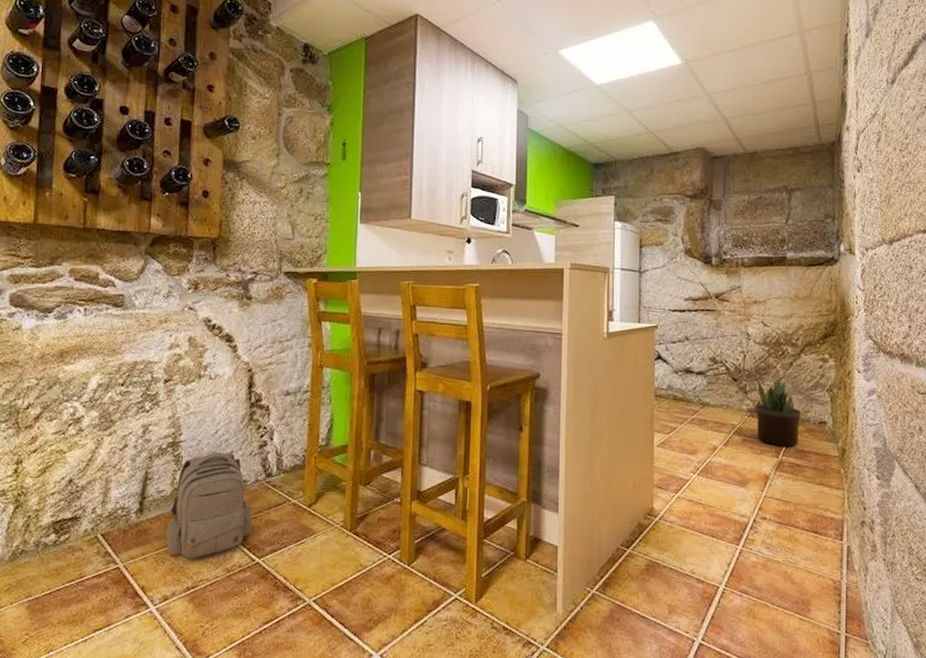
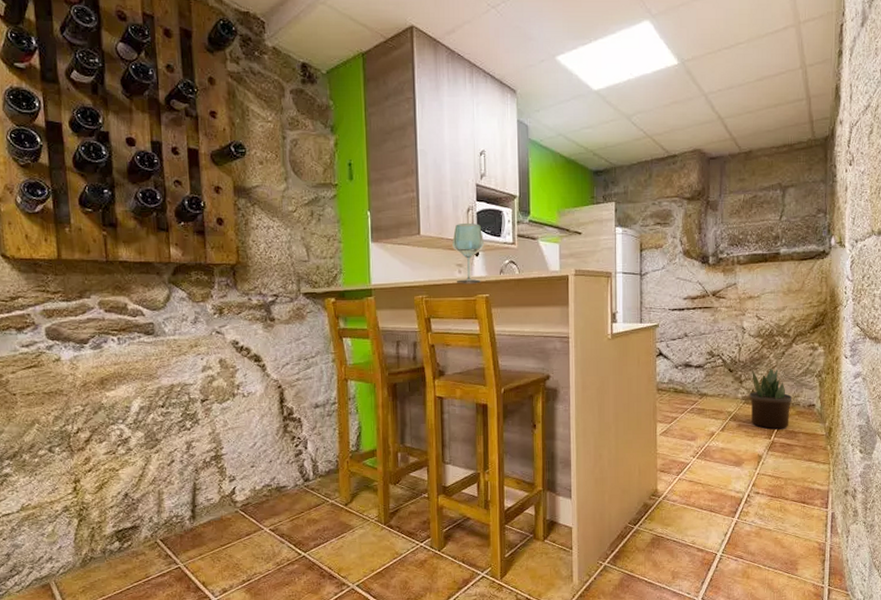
backpack: present [166,451,253,559] -> none [219,461,296,557]
wine glass: none [444,208,478,272] -> present [452,222,485,284]

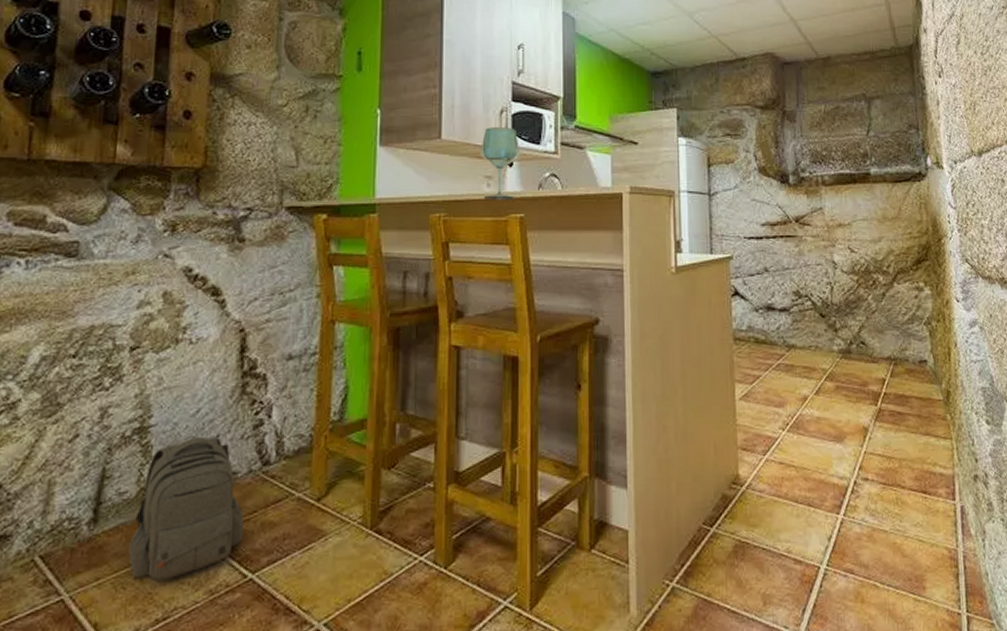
backpack: none [219,461,296,557] -> present [128,436,245,581]
planter: present [749,369,793,430] -> none [847,314,899,393]

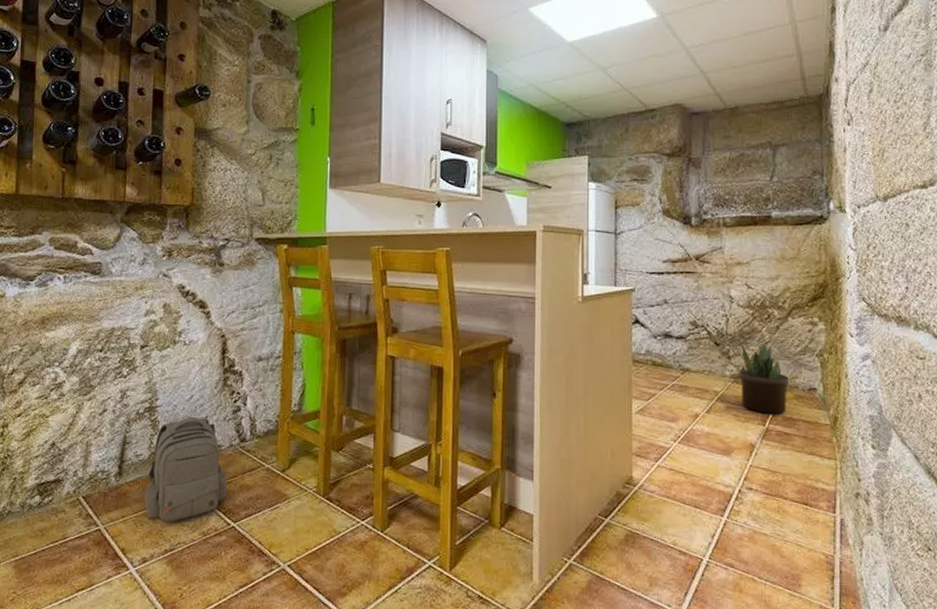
wine glass: present [481,126,521,201] -> none [413,172,448,236]
planter: none [847,314,899,393] -> present [739,344,790,415]

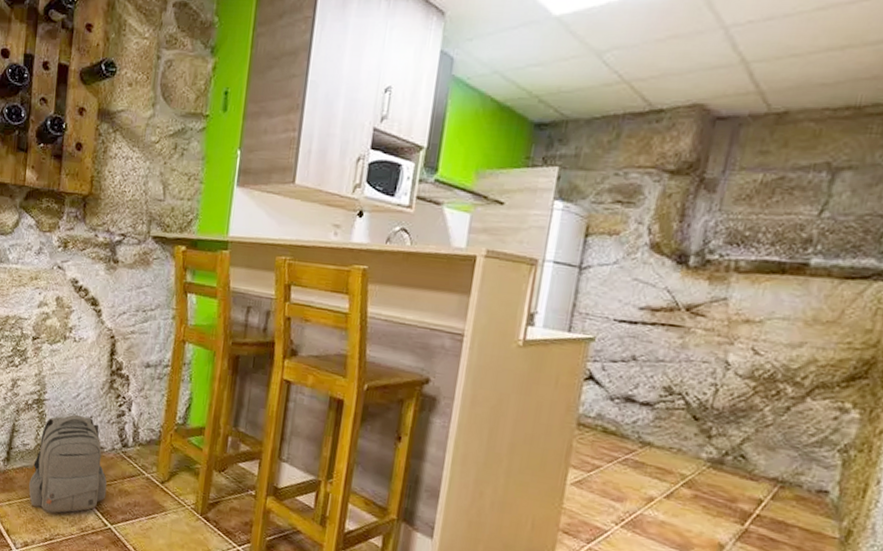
planter: present [739,344,790,415] -> none [716,422,792,515]

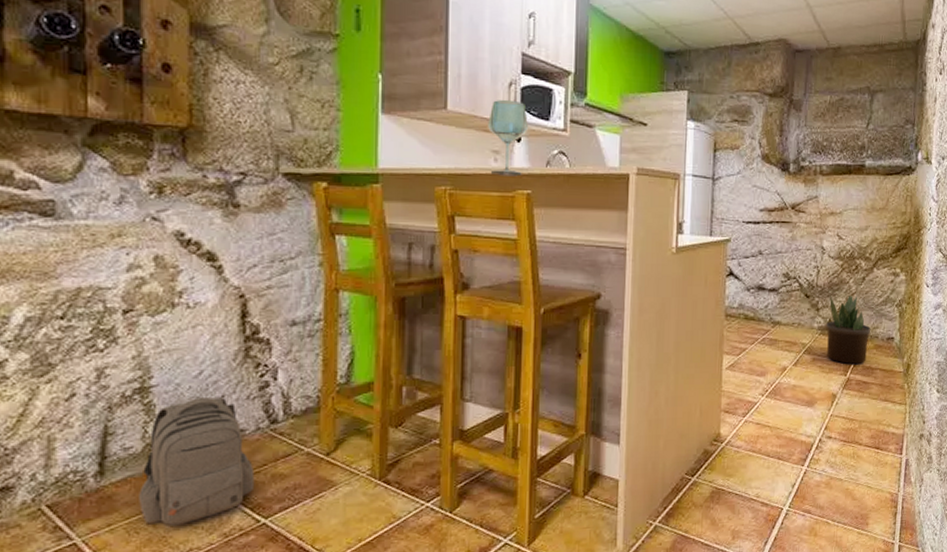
wine glass: none [329,174,373,252] -> present [488,99,529,177]
planter: none [716,422,792,515] -> present [826,295,871,365]

